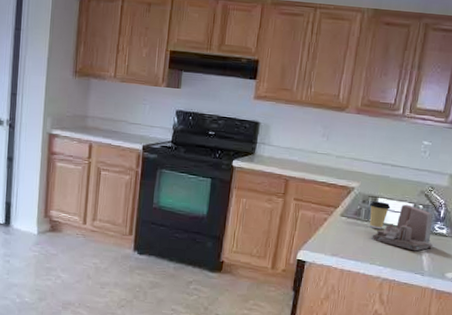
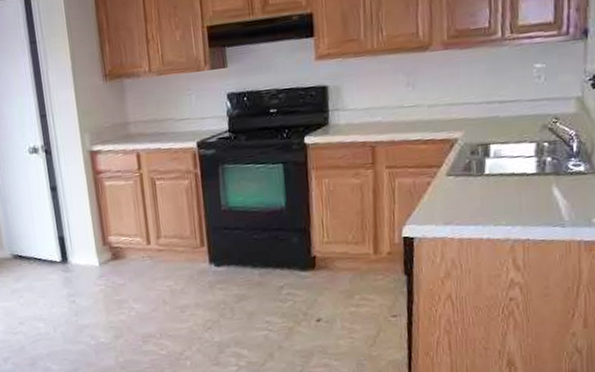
coffee cup: present [369,201,391,230] -> none [481,148,507,183]
chair: present [372,204,434,251] -> none [490,144,571,200]

